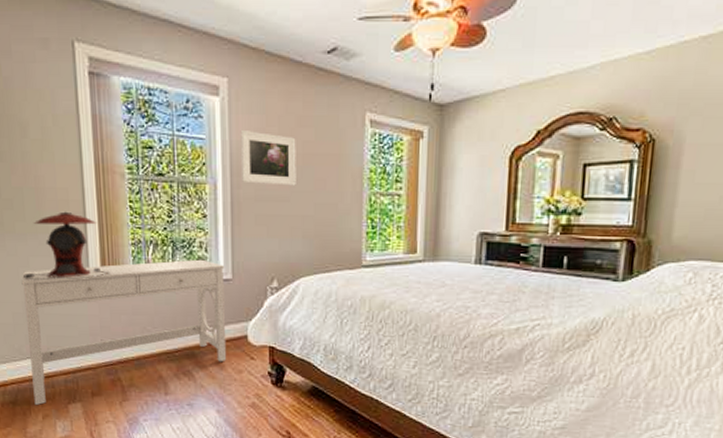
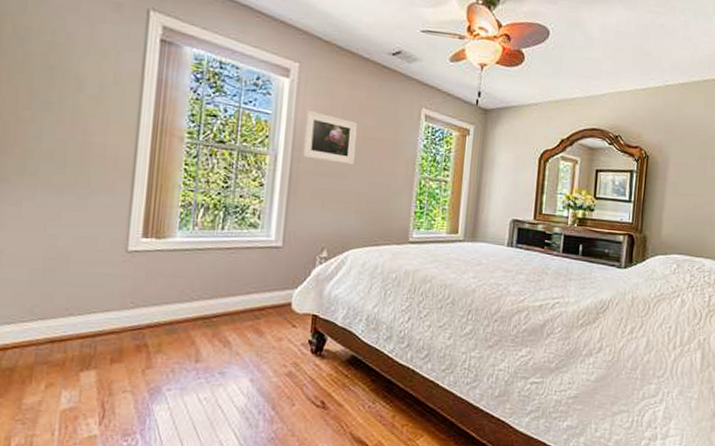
desk: present [21,259,227,405] -> none [38,224,276,372]
table lamp: present [24,211,109,280] -> none [51,168,152,237]

